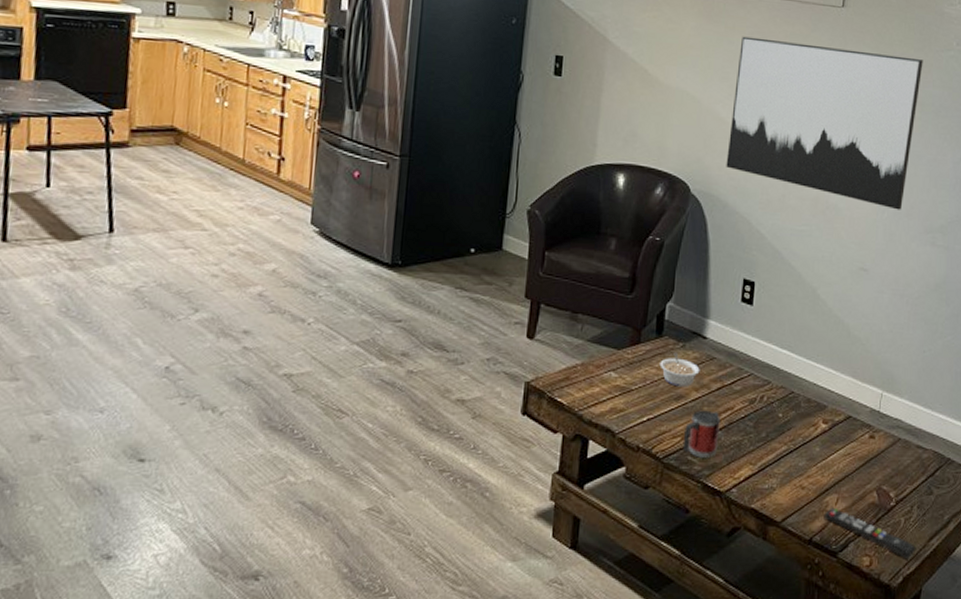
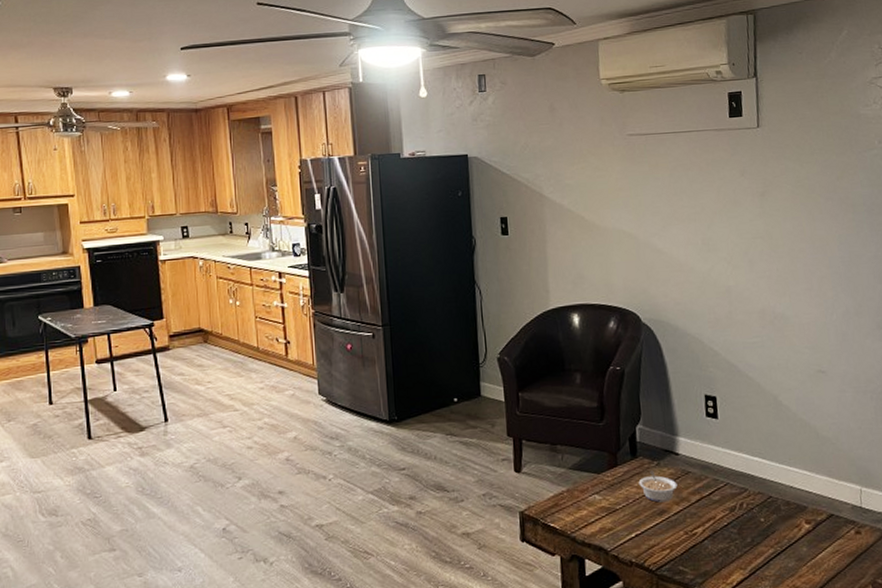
mug: present [682,410,720,458] -> none [671,521,706,567]
wall art: present [726,36,923,210] -> none [666,163,851,311]

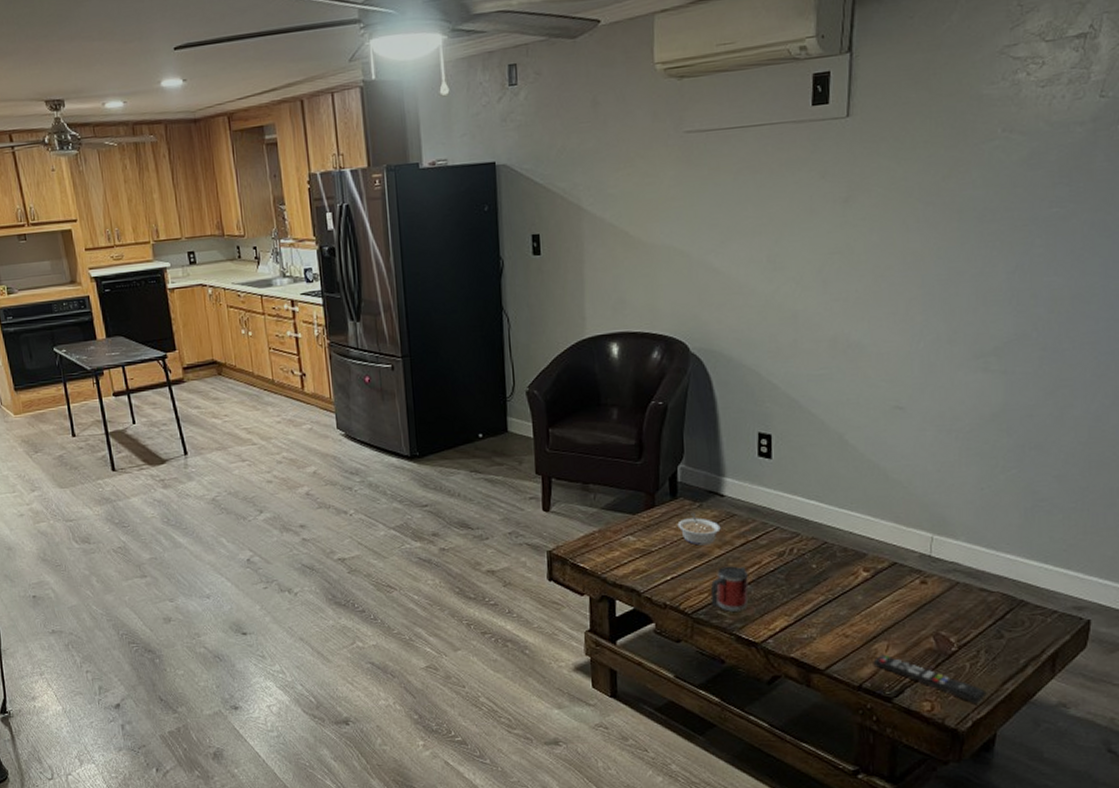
mug: none [671,521,706,567] -> present [710,566,749,612]

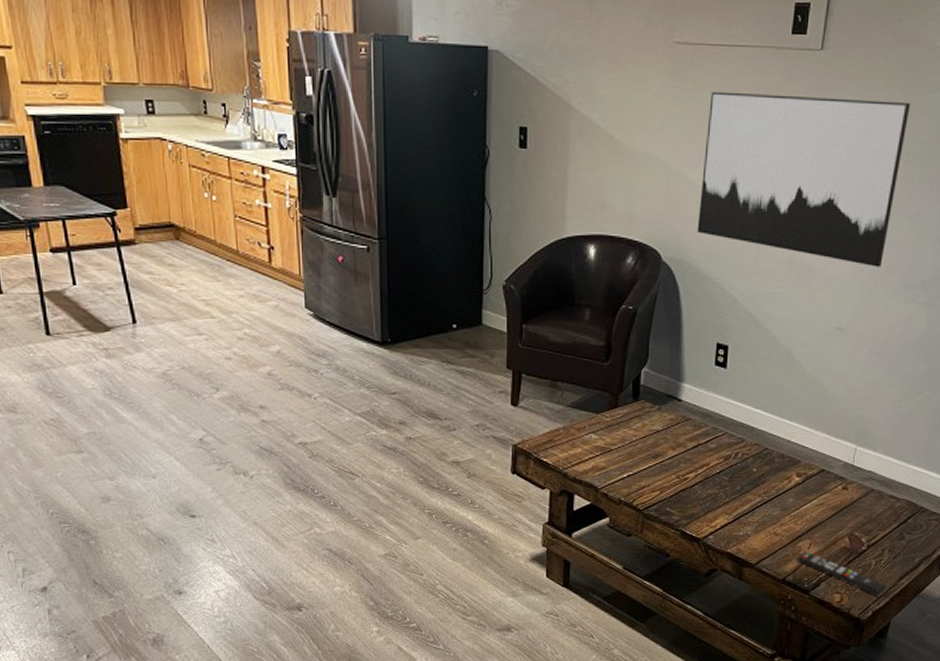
legume: present [677,512,721,546] -> none [637,414,676,446]
mug: present [710,566,749,612] -> none [661,467,697,509]
wall art: none [725,158,958,338] -> present [697,91,911,267]

